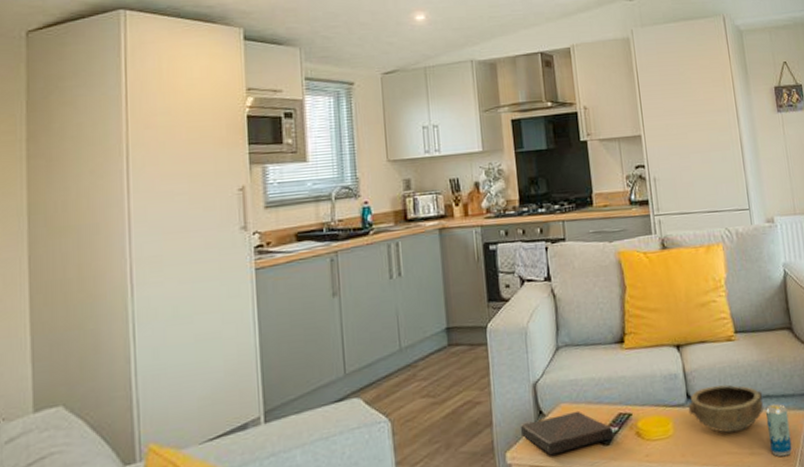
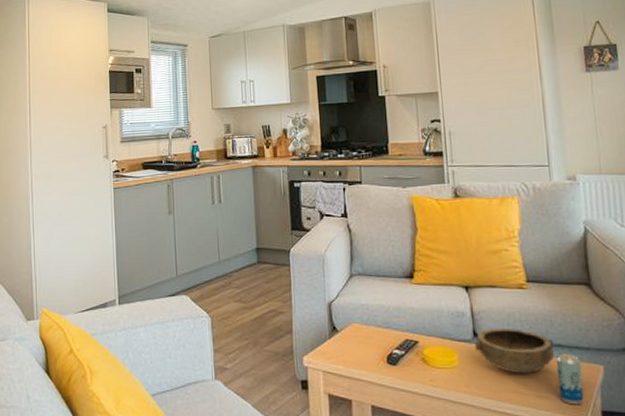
book: present [521,411,613,456] -> none [317,331,400,366]

